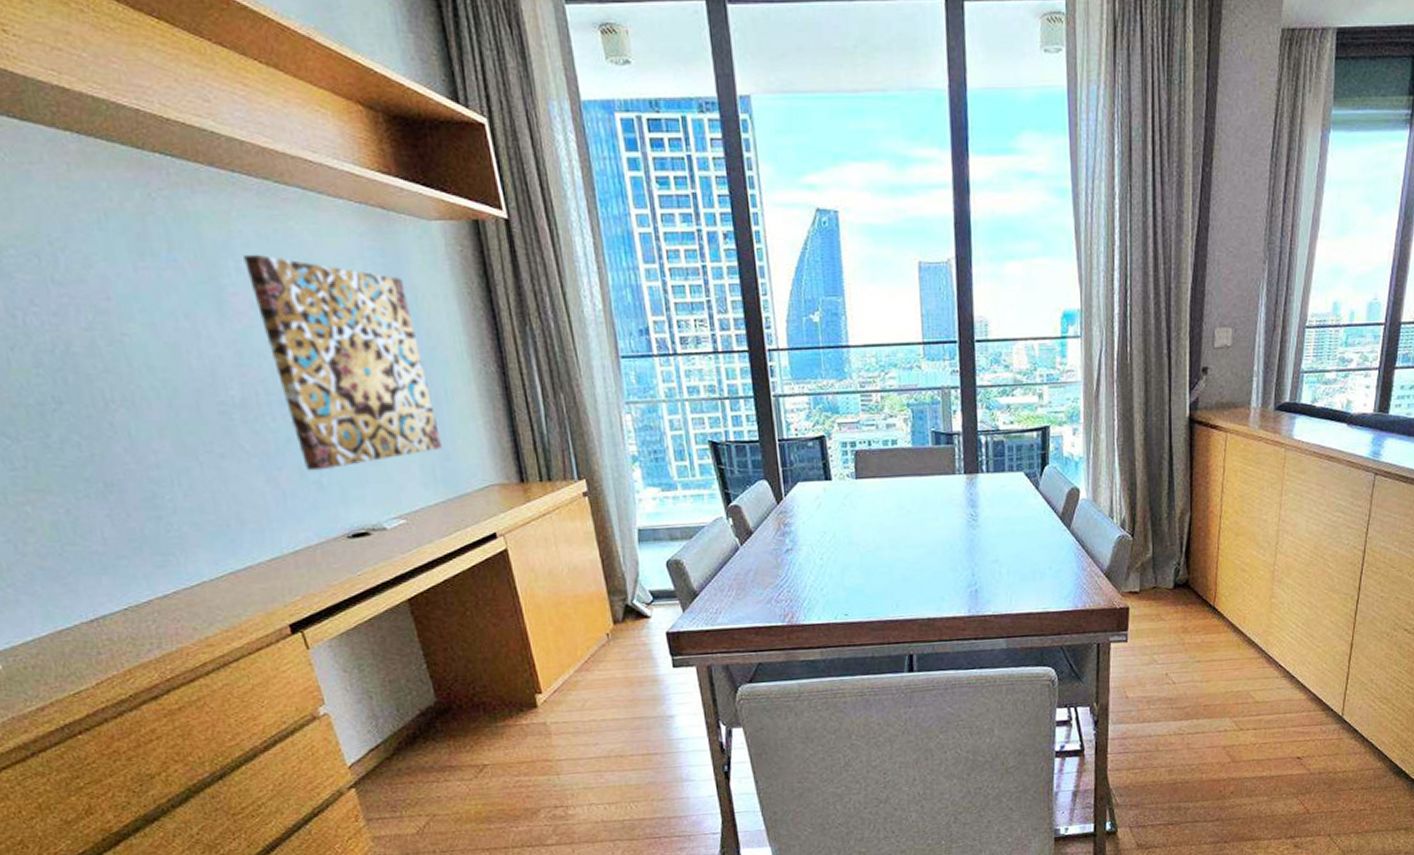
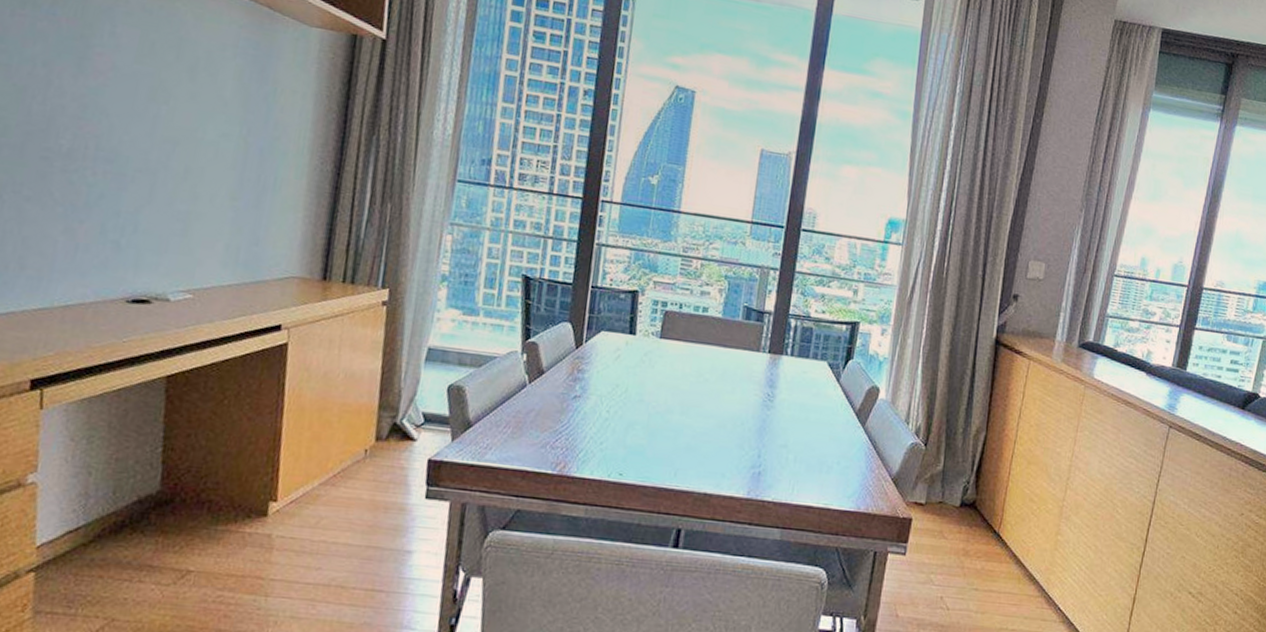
wall art: present [243,255,442,471] -> none [108,23,267,234]

